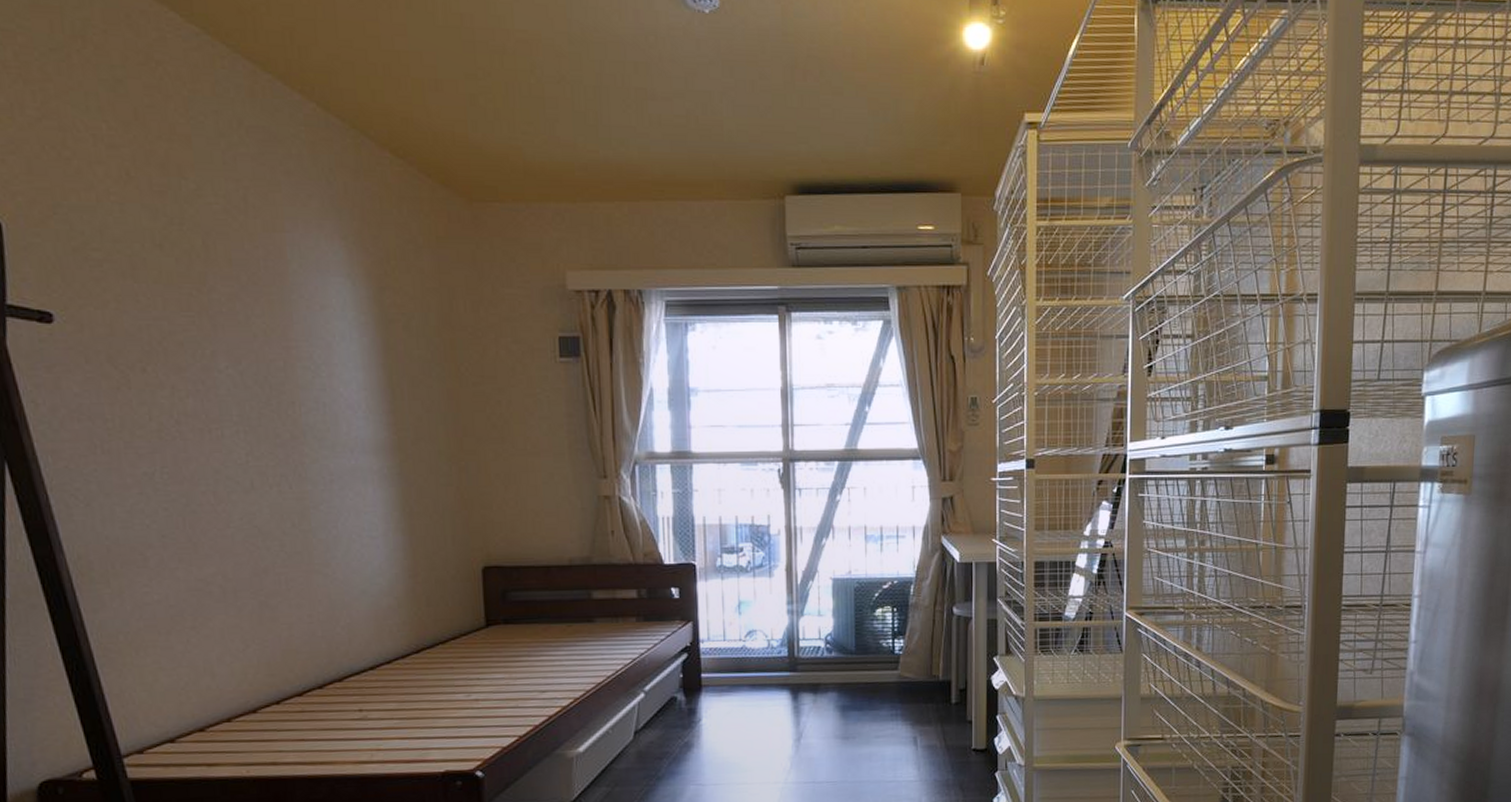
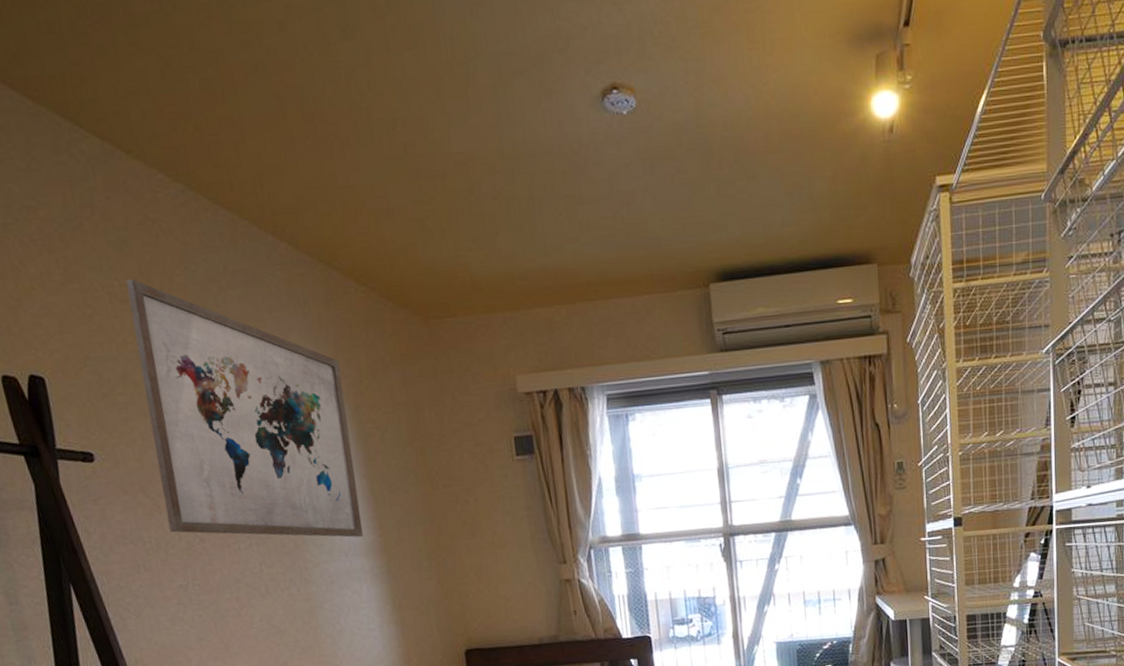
wall art: none [116,122,375,432] -> present [126,278,363,538]

